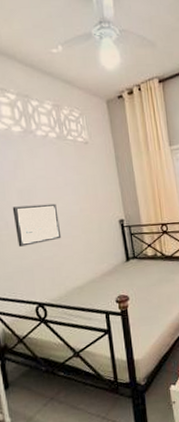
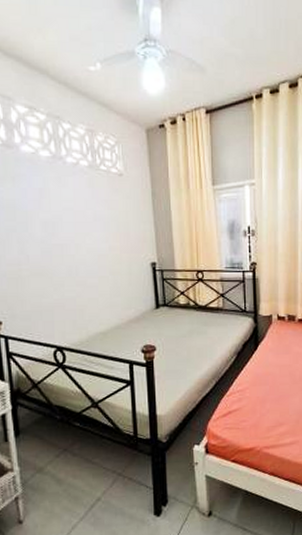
wall art: present [12,203,62,247] -> none [34,239,87,284]

